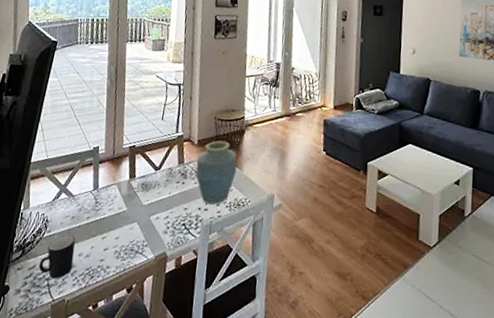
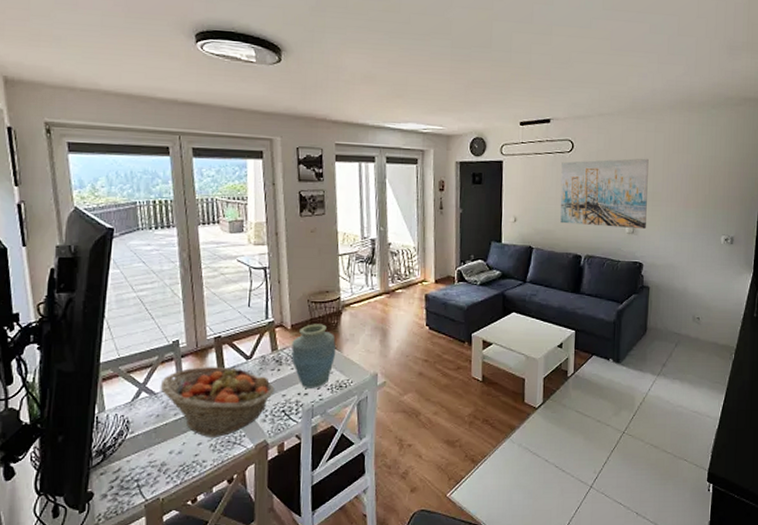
mug: present [38,235,76,279] -> none [124,434,164,479]
fruit basket: none [77,173,178,245] -> present [160,366,275,438]

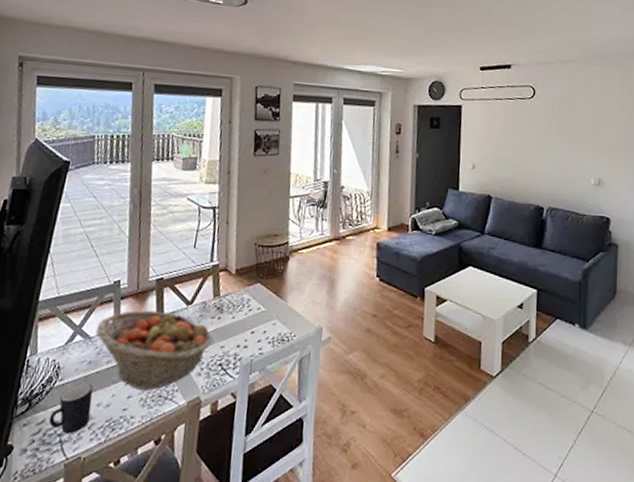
mug: none [124,434,164,479] -> present [48,383,93,434]
vase: present [291,324,337,388] -> none [233,269,281,341]
wall art: present [560,158,649,230] -> none [521,107,614,182]

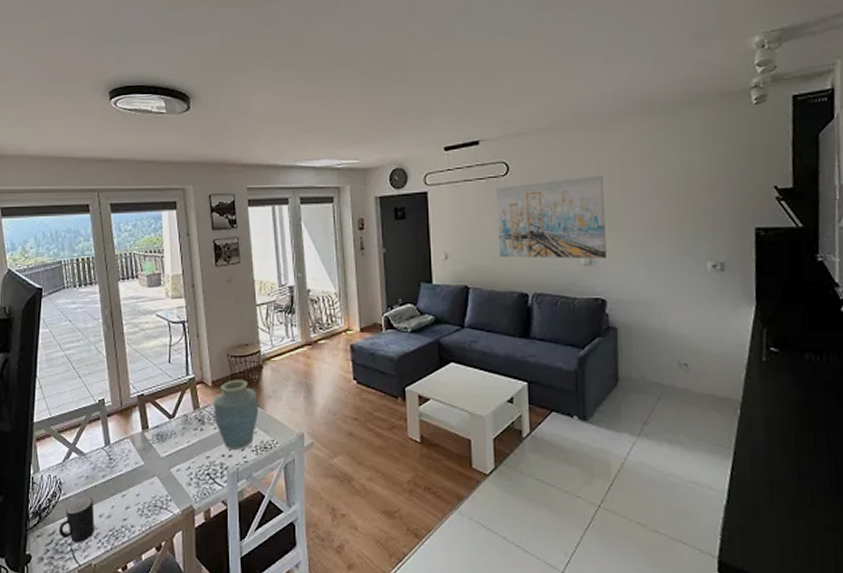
fruit basket: present [95,310,214,392] -> none [88,425,199,502]
vase: none [233,269,281,341] -> present [214,380,259,450]
wall art: none [521,107,614,182] -> present [496,175,606,259]

